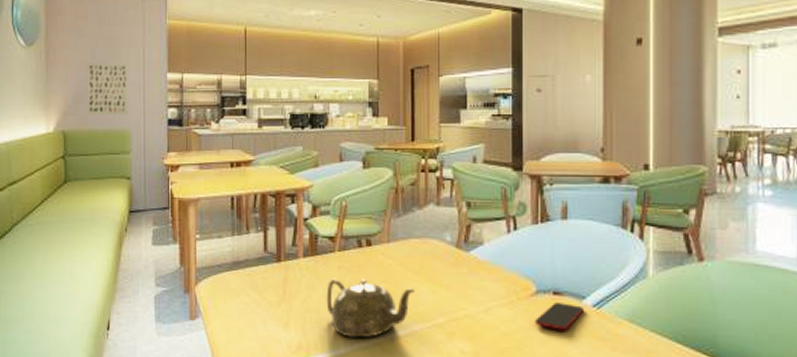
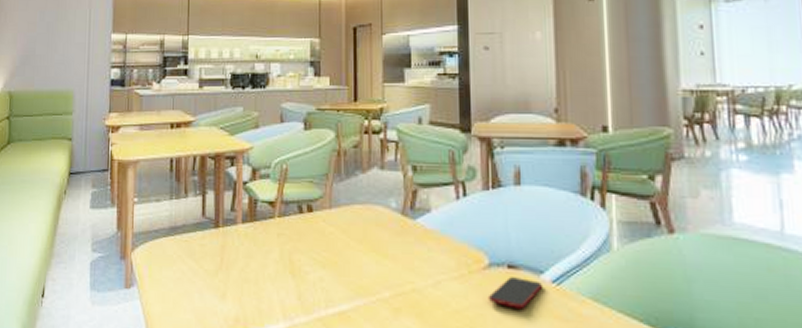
wall art: present [87,63,128,116] -> none [34,24,74,76]
teapot: present [326,278,415,338] -> none [265,246,358,313]

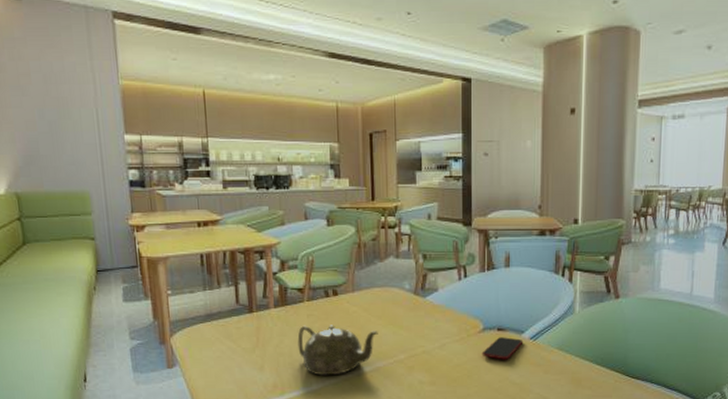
teapot: none [265,246,358,313] -> present [297,325,378,376]

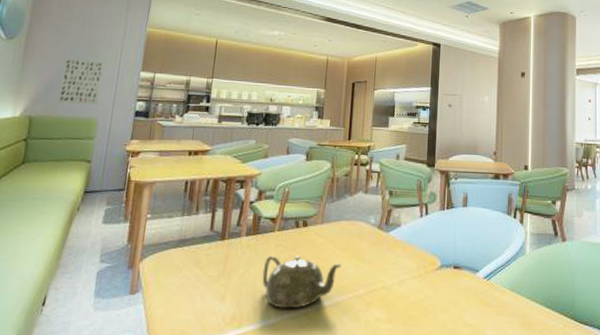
wall art: none [35,123,86,177] -> present [58,58,104,106]
smartphone: present [481,337,524,360] -> none [438,275,478,299]

